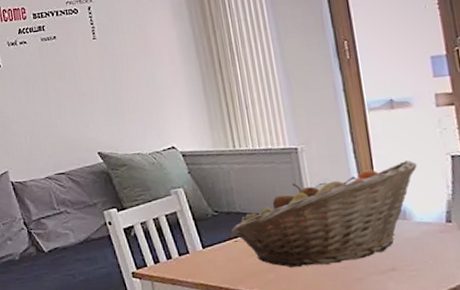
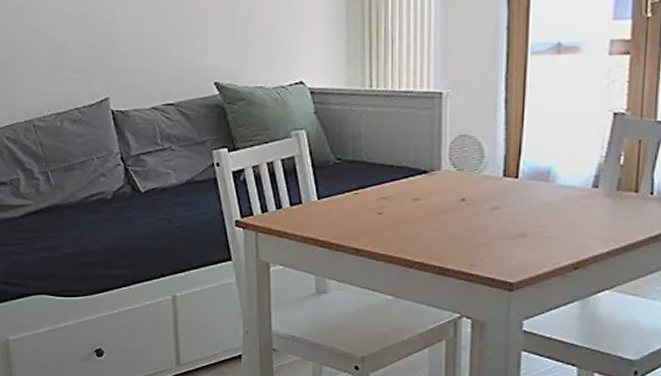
fruit basket: present [231,160,417,267] -> none [353,115,573,226]

